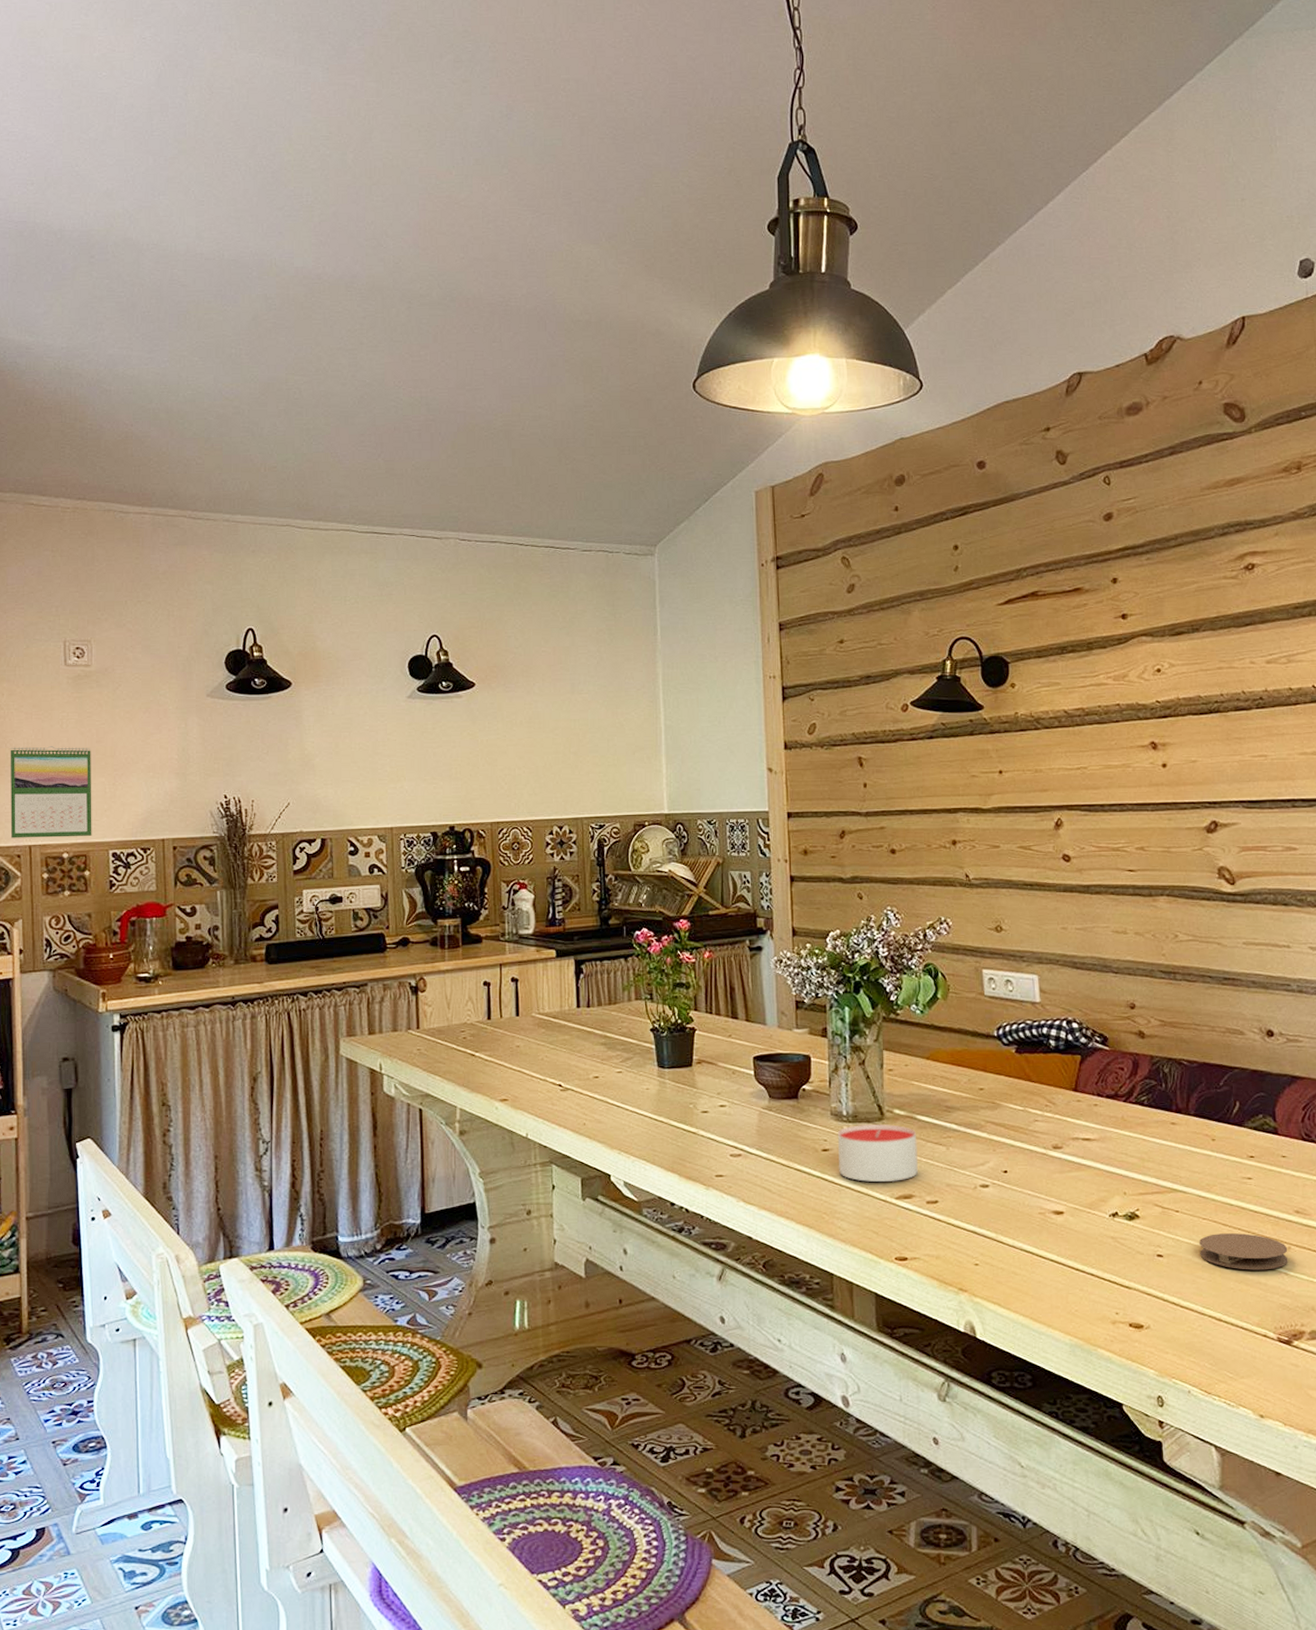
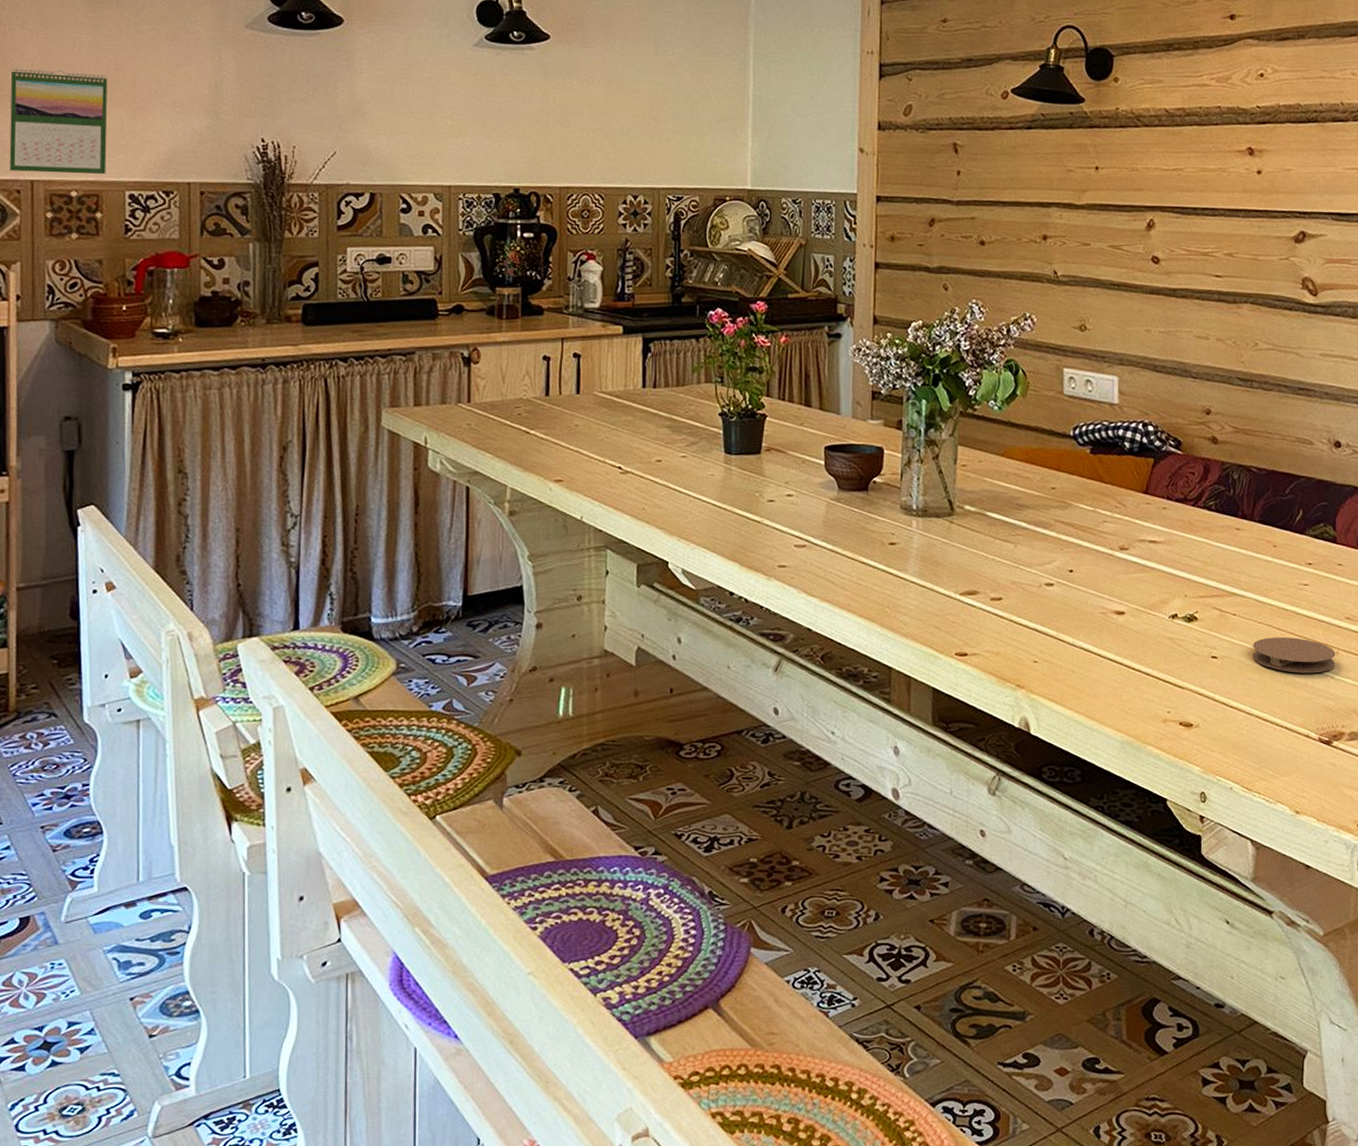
candle: present [837,1124,919,1182] -> none [904,519,986,577]

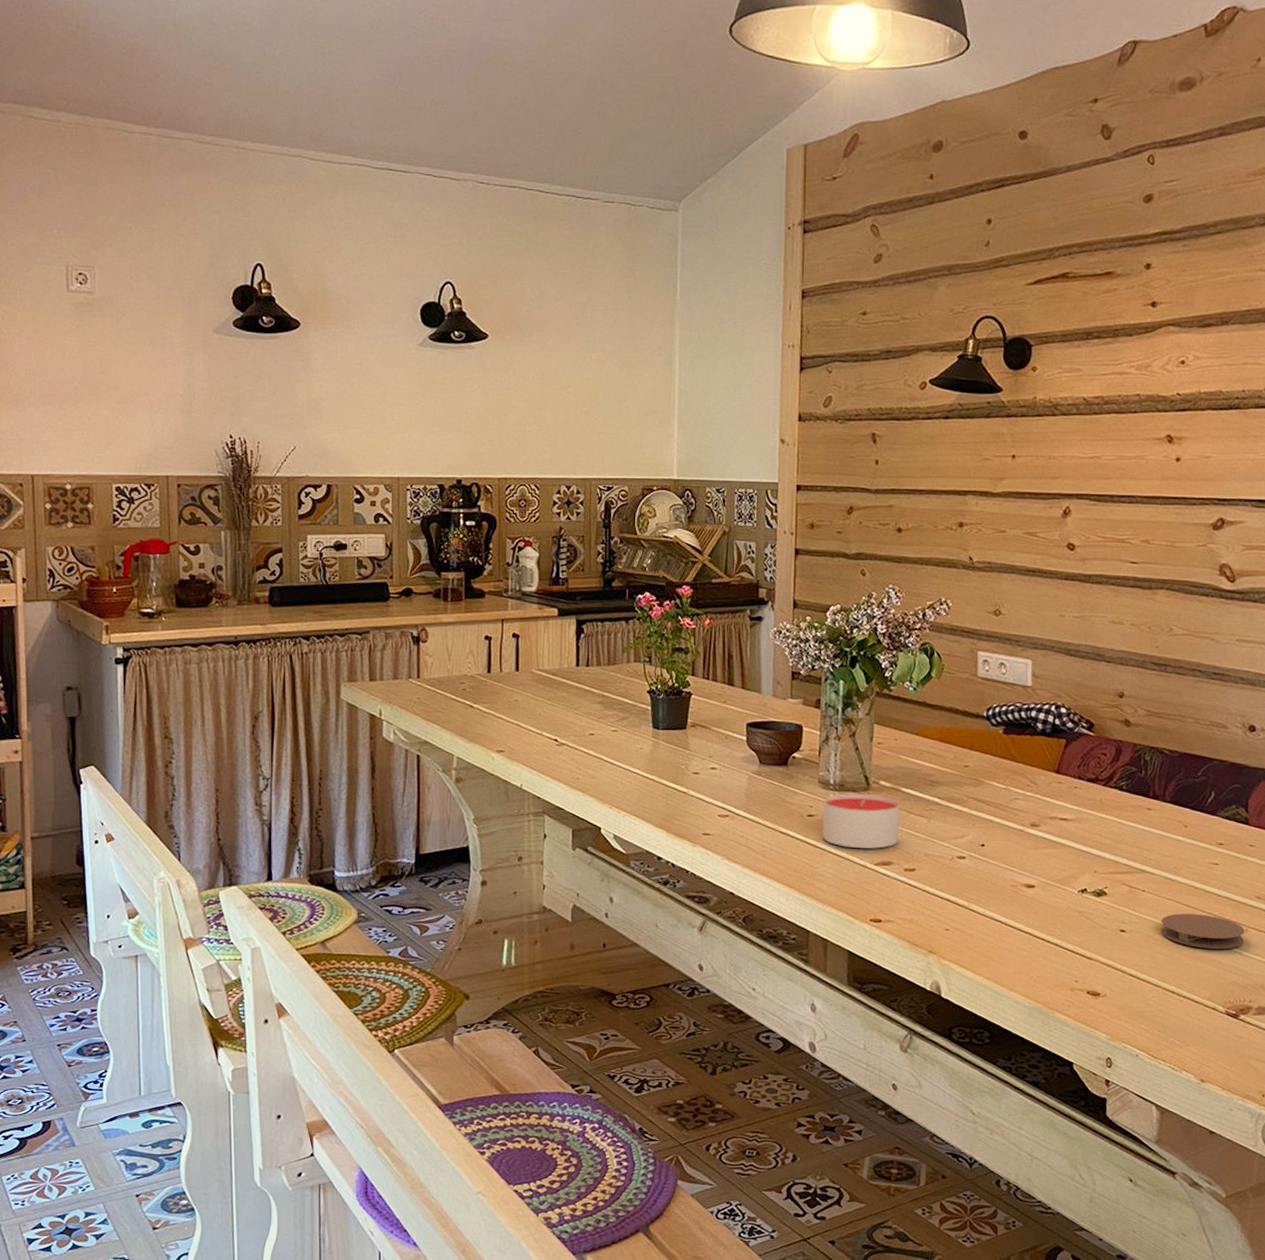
calendar: present [9,68,108,175] -> none [11,373,95,469]
candle: none [904,519,986,577] -> present [821,793,900,849]

